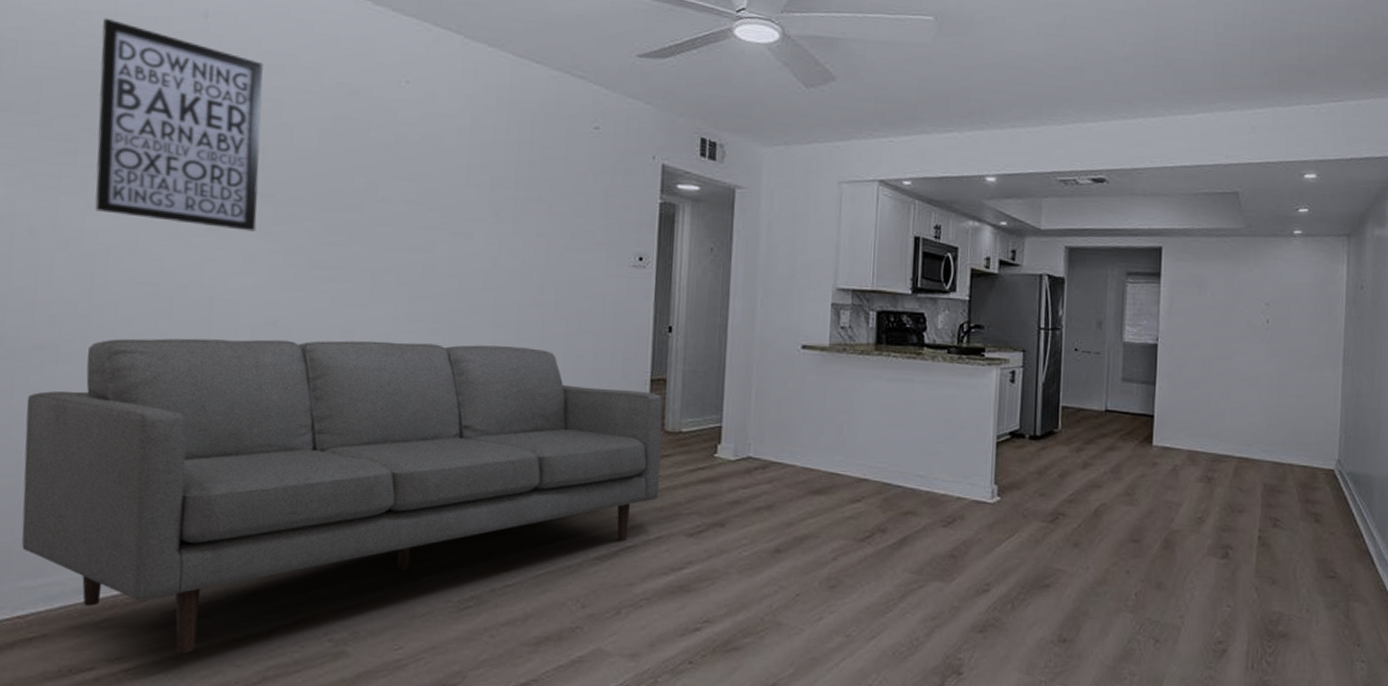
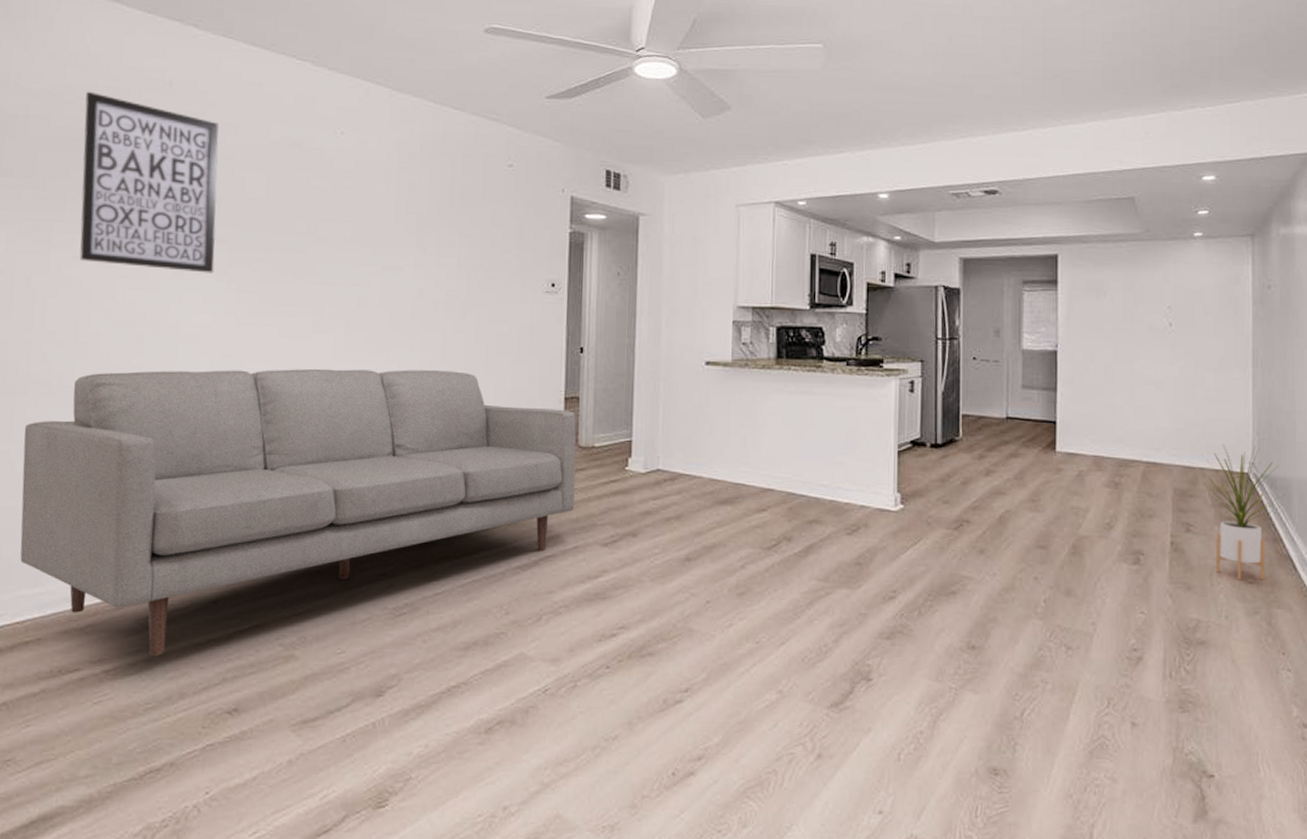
house plant: none [1291,440,1367,574] -> present [1202,443,1285,580]

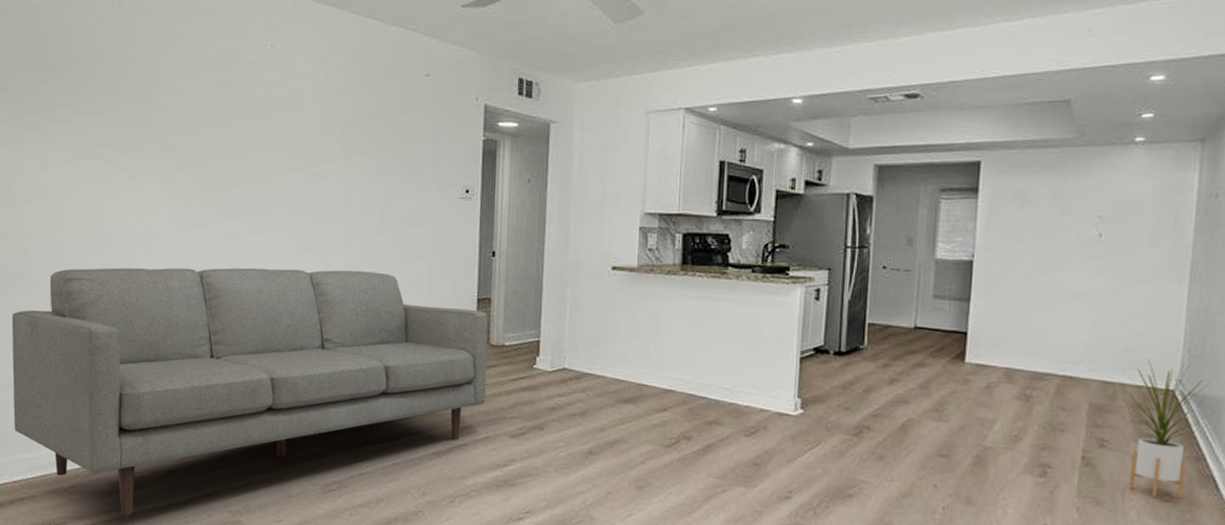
wall art: present [79,91,219,273] -> none [47,10,163,180]

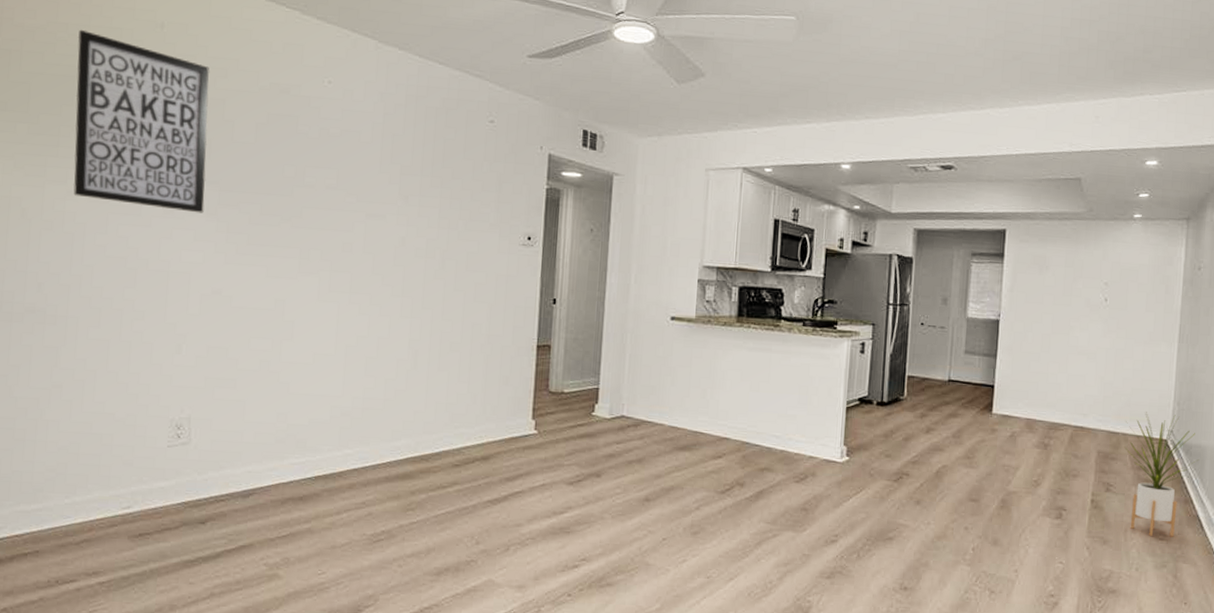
sofa: present [11,267,488,515] -> none [18,304,547,571]
wall art: none [47,10,163,180] -> present [73,29,209,213]

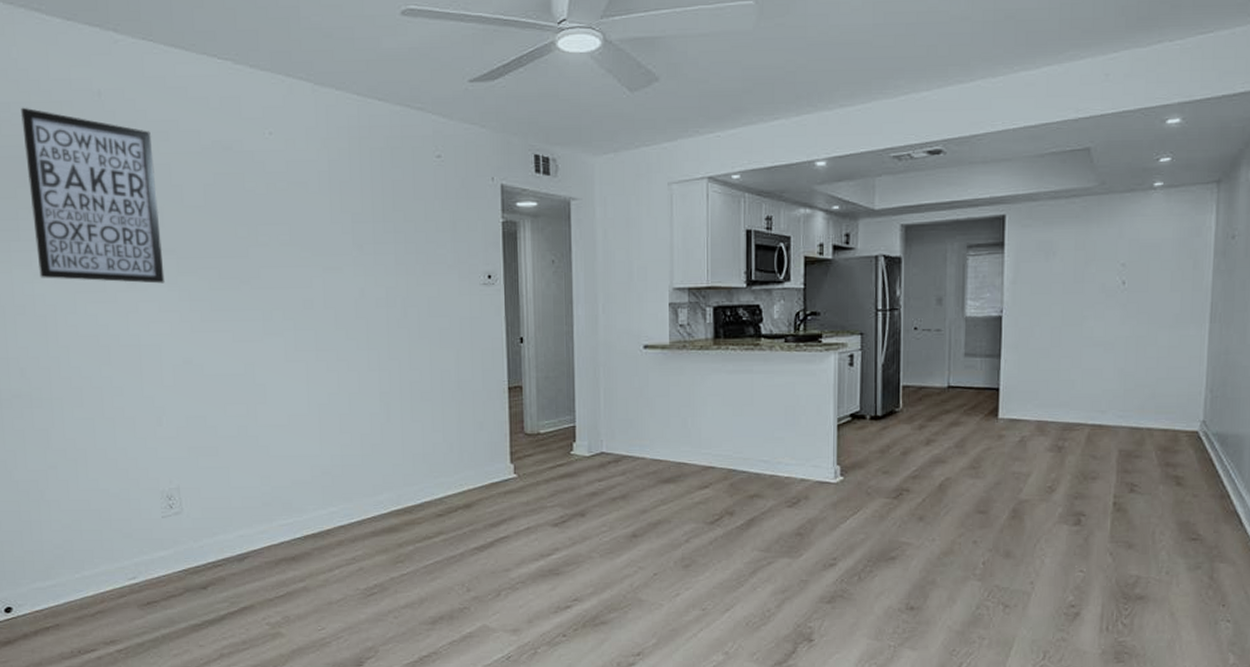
house plant: present [1124,412,1198,537] -> none [1149,403,1236,536]

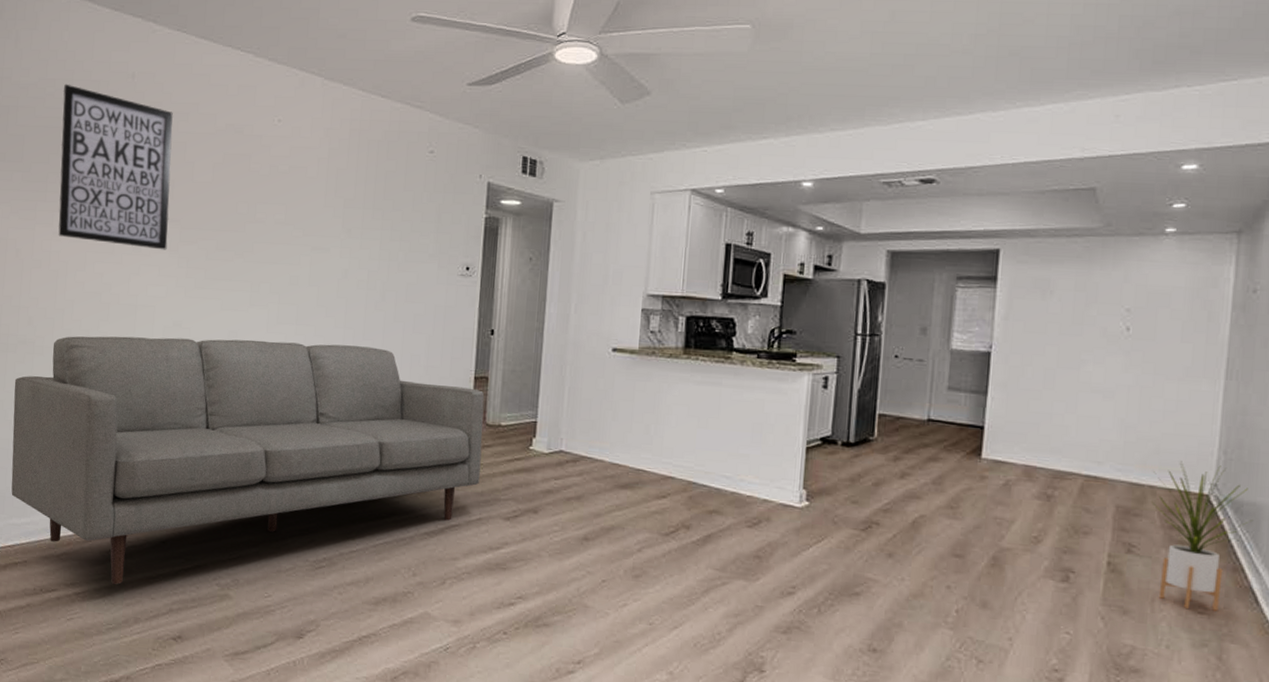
sofa: none [15,367,524,636] -> present [11,336,485,585]
house plant: none [1149,403,1236,536] -> present [1151,461,1252,611]

